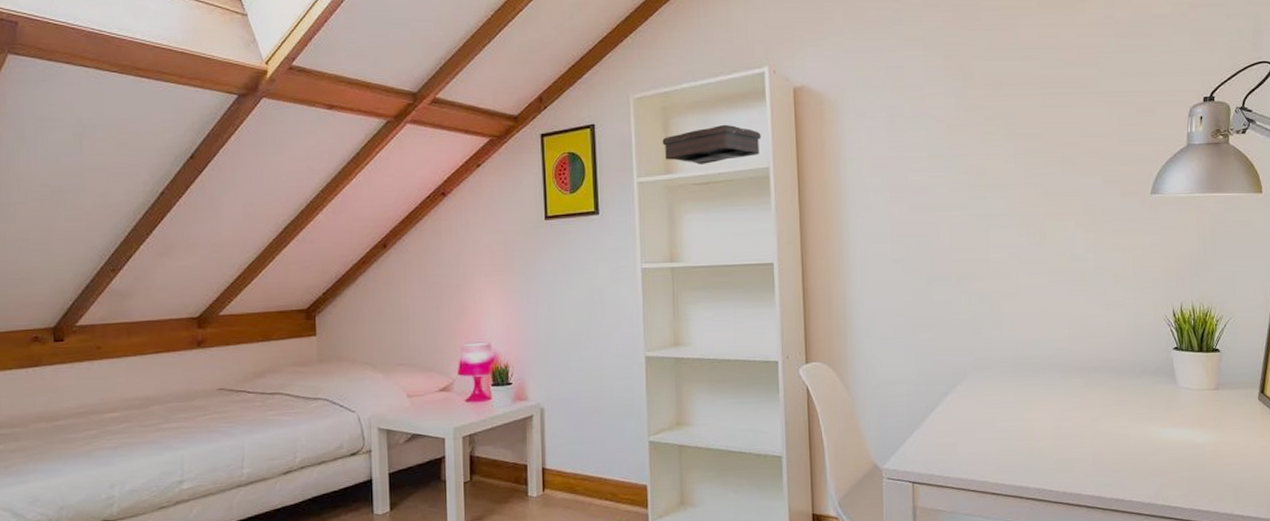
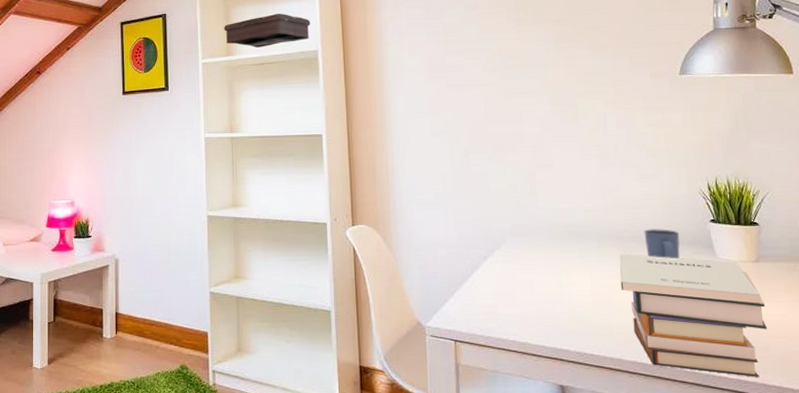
books: none [1082,385,1222,506] -> present [620,253,767,377]
mug: none [1108,358,1143,389] -> present [644,229,681,259]

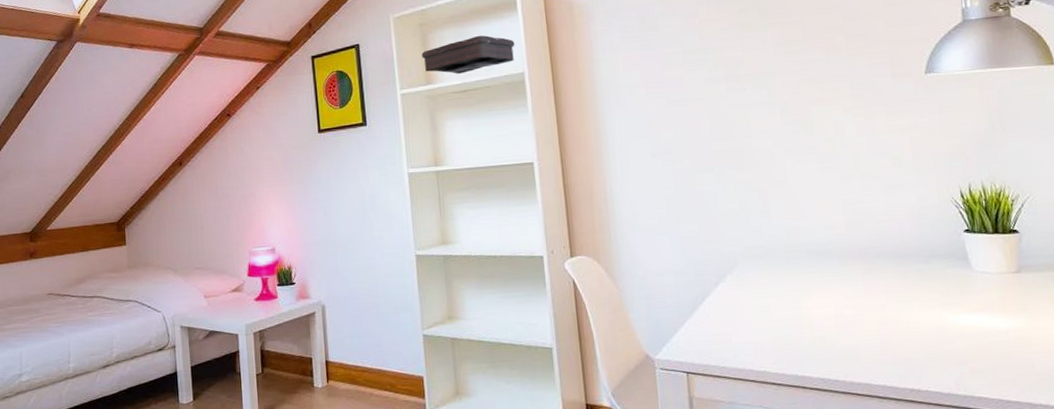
books: present [620,253,767,377] -> none [864,271,1031,396]
mug: present [644,229,681,259] -> none [890,242,932,275]

